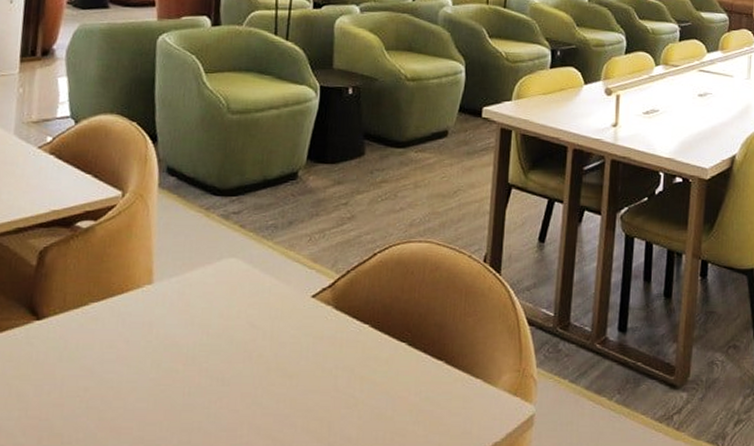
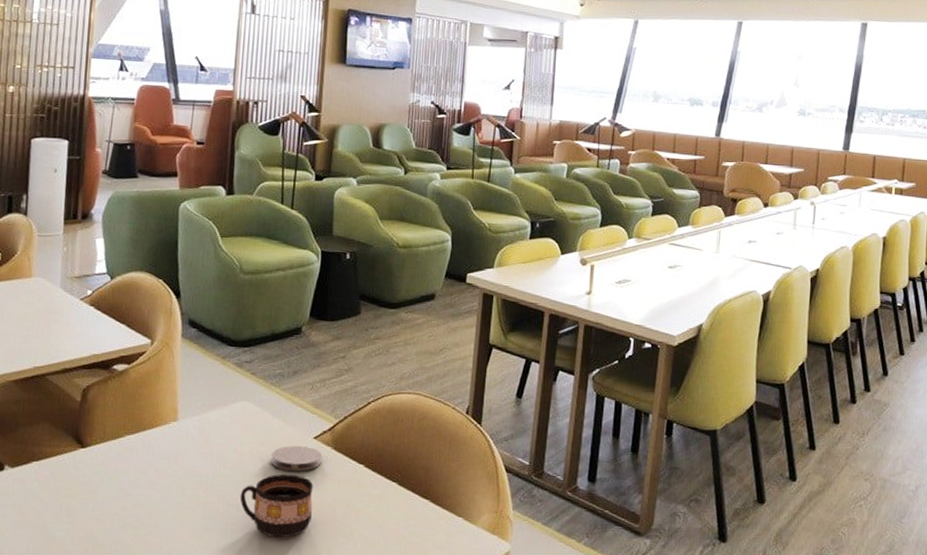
cup: none [225,339,312,414] -> present [240,473,314,538]
coaster: none [262,305,321,336] -> present [271,445,322,472]

